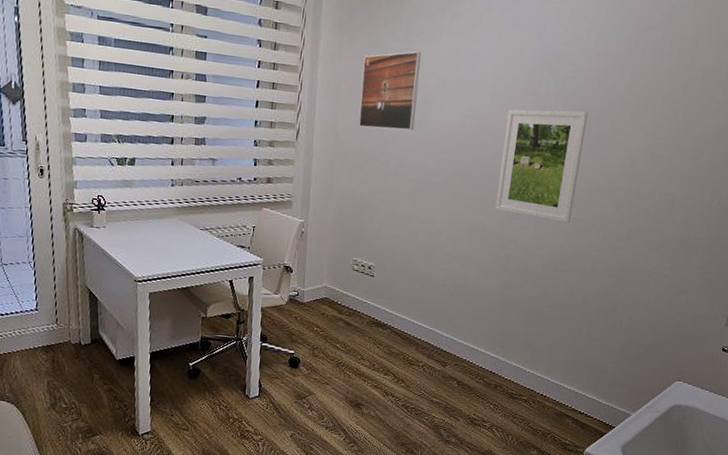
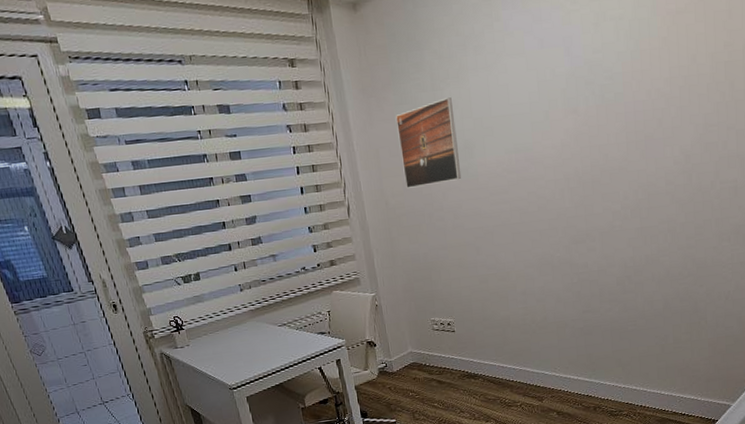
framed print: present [495,109,589,223] -> none [551,116,636,239]

